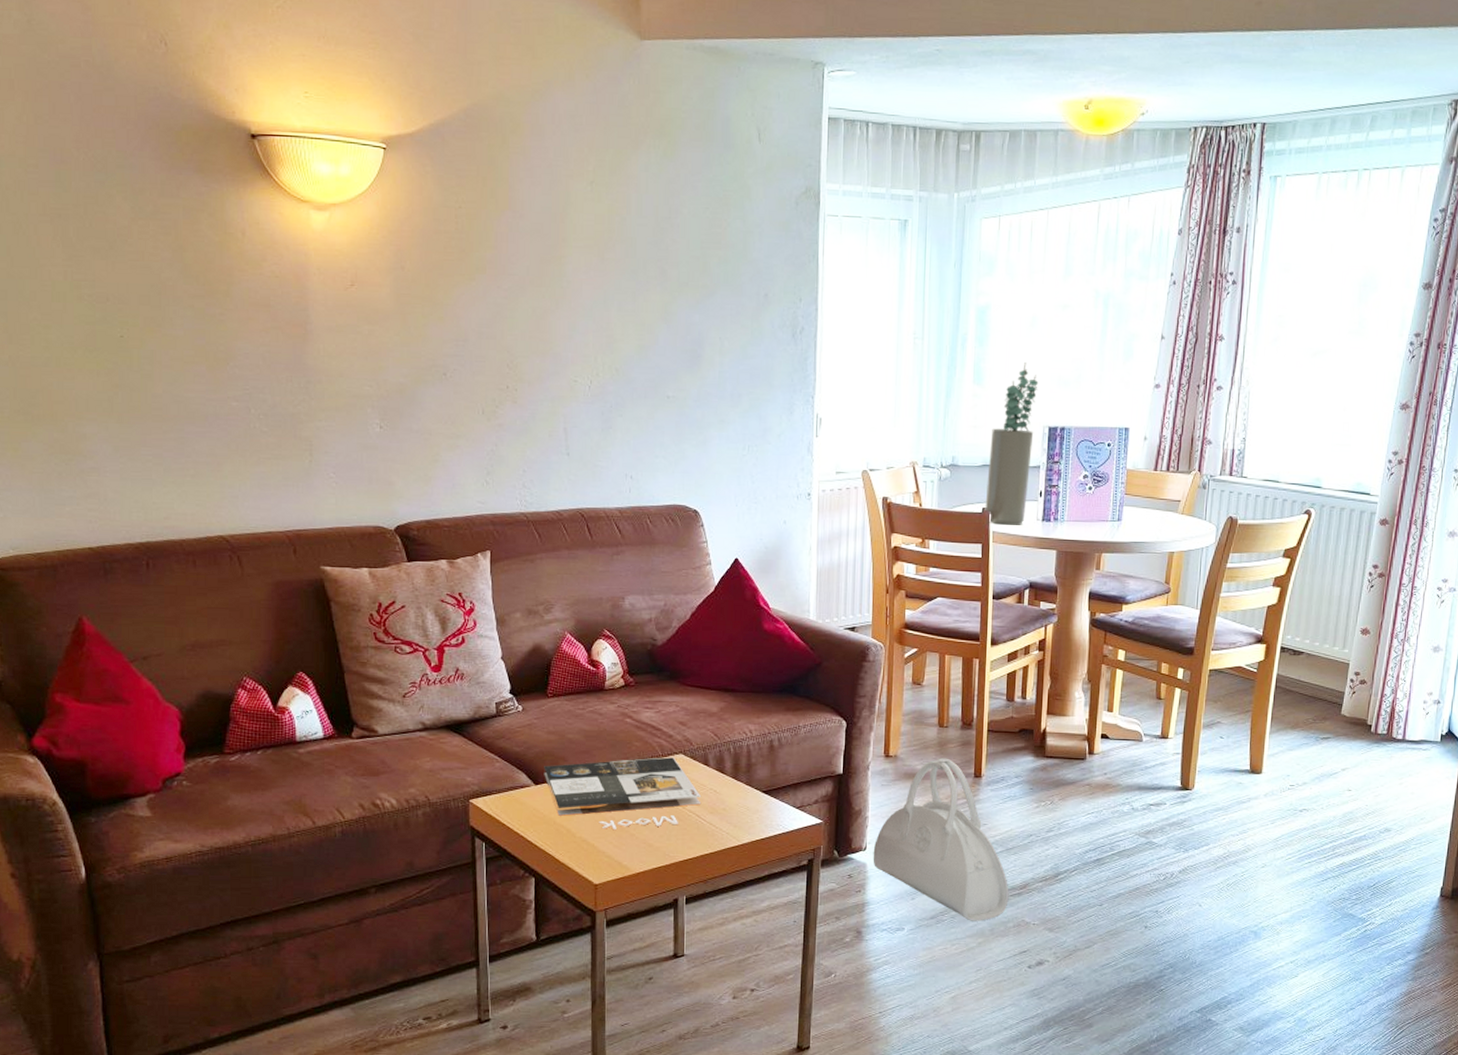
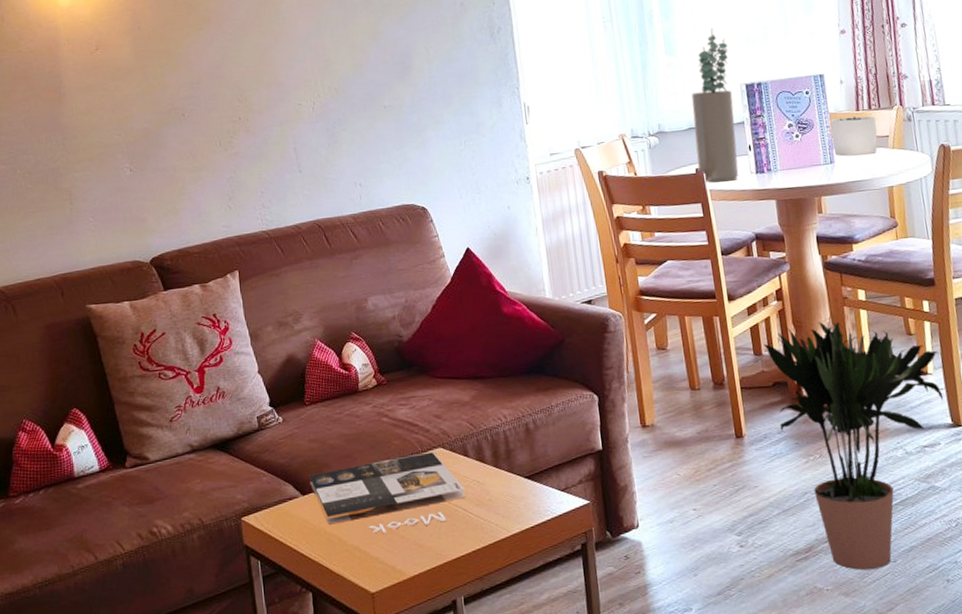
handbag: present [873,758,1009,921] -> none [646,421,796,594]
potted plant: none [1018,676,1183,910] -> present [764,322,944,570]
planter: none [1123,476,1172,518] -> present [830,116,878,157]

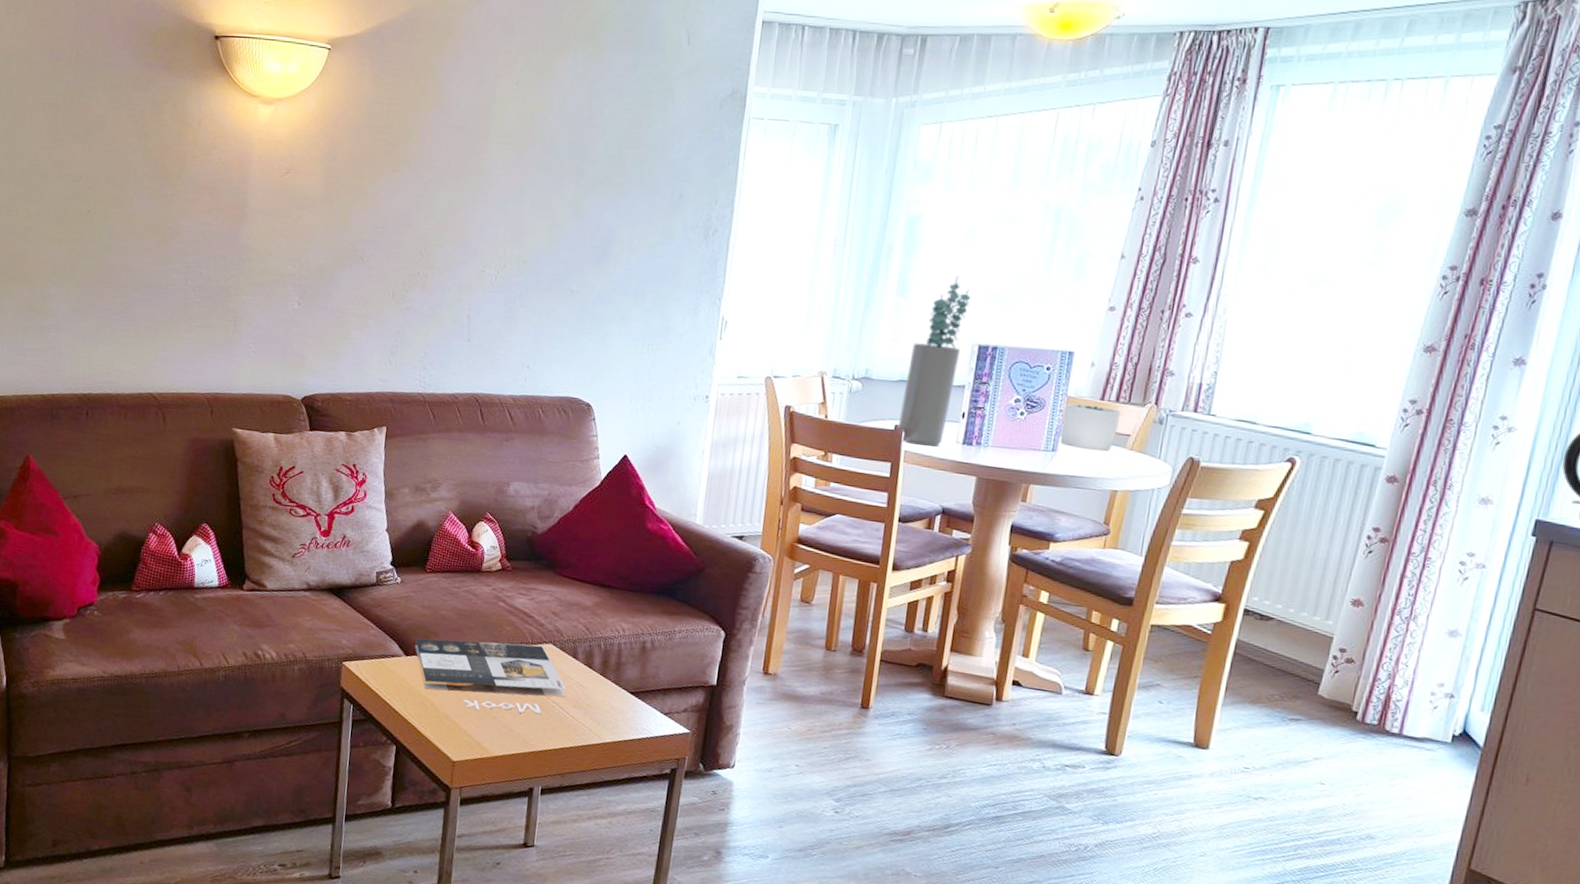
potted plant: present [764,322,944,570] -> none [911,610,1114,870]

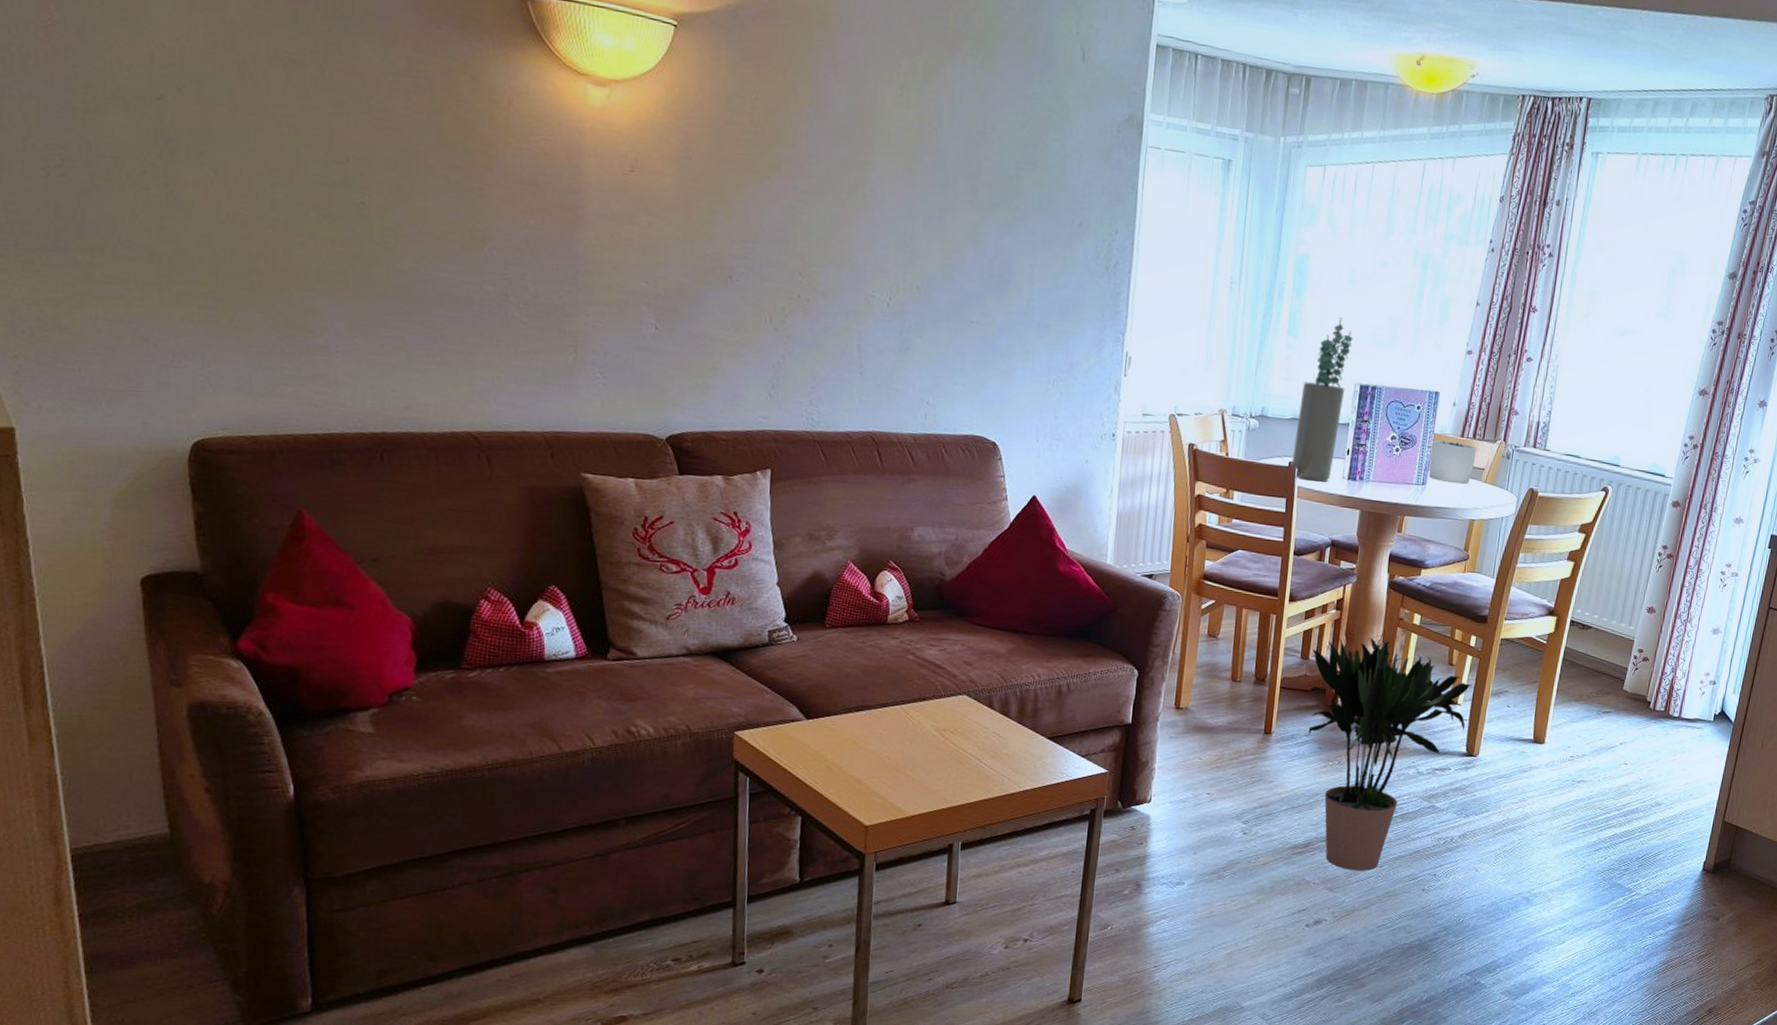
magazine: present [415,638,567,715] -> none [817,697,984,771]
potted plant: none [911,610,1114,870] -> present [1308,636,1473,871]

